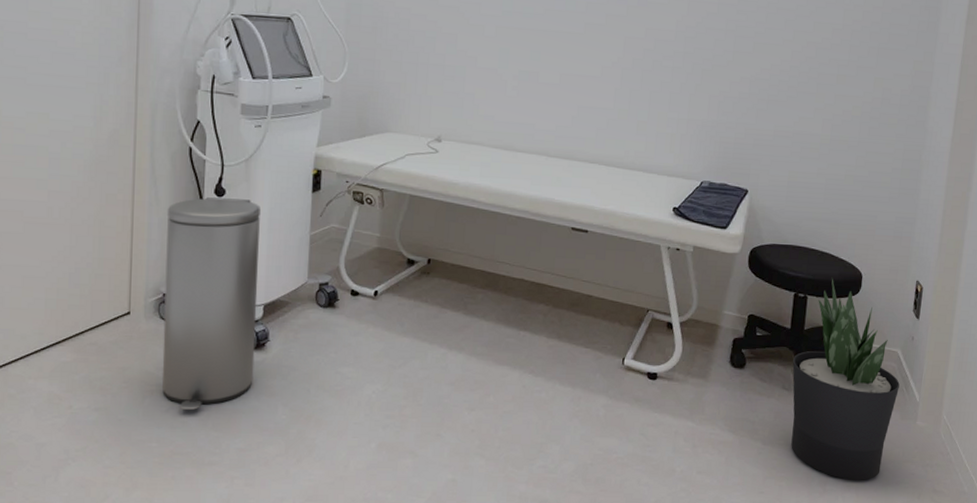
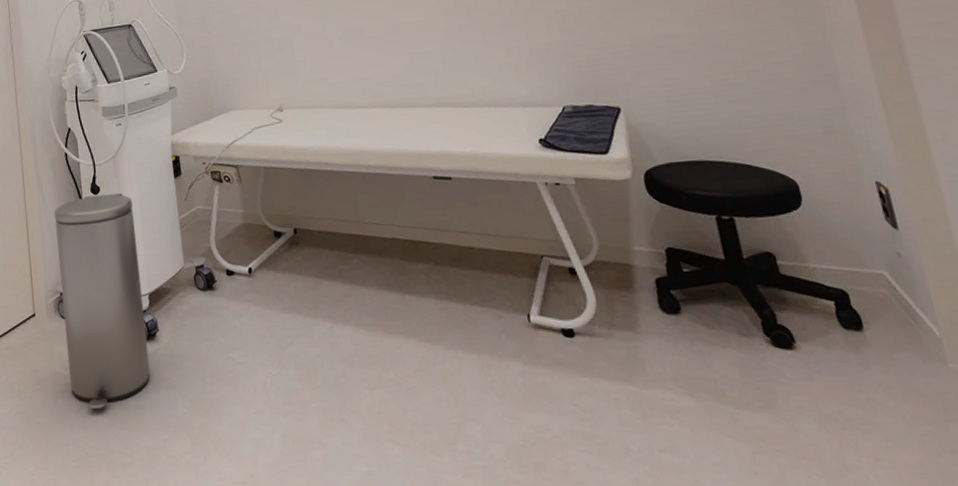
planter: present [791,278,900,480] -> none [741,193,919,451]

